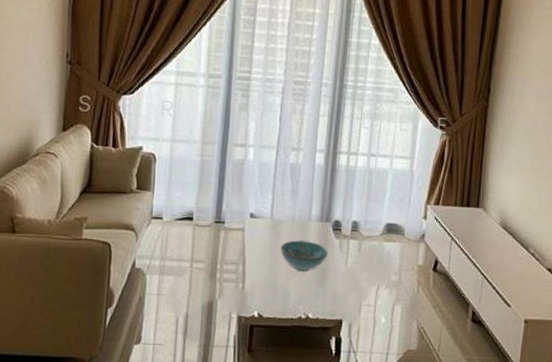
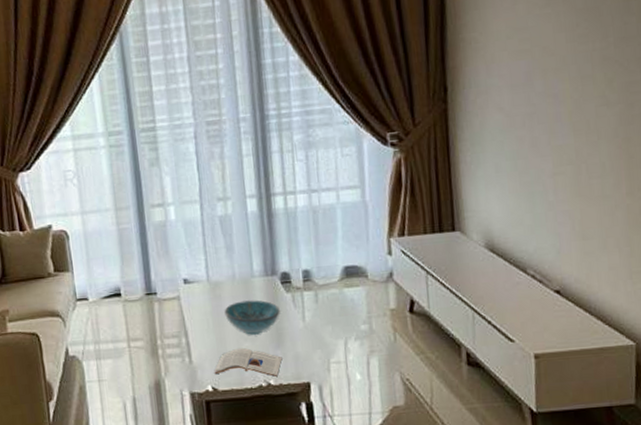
magazine: none [262,281,323,311] -> present [214,347,282,377]

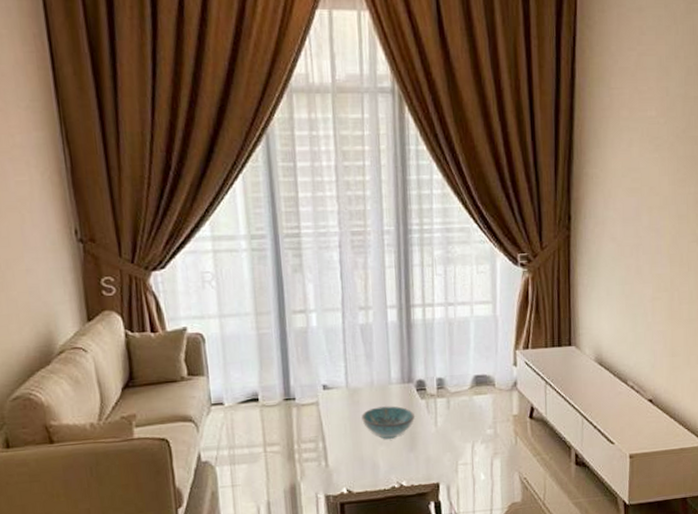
magazine: present [214,347,282,377] -> none [349,451,415,478]

